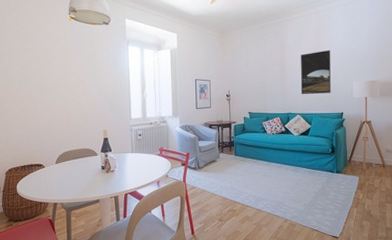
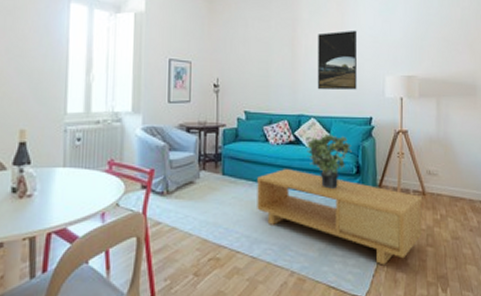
coffee table: none [259,151,383,216] -> present [257,169,422,266]
potted plant: none [294,126,328,164] -> present [307,135,352,189]

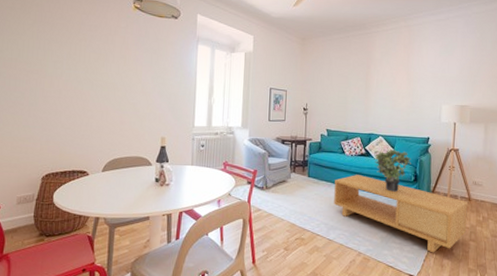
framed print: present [317,30,358,90] -> none [385,67,421,115]

